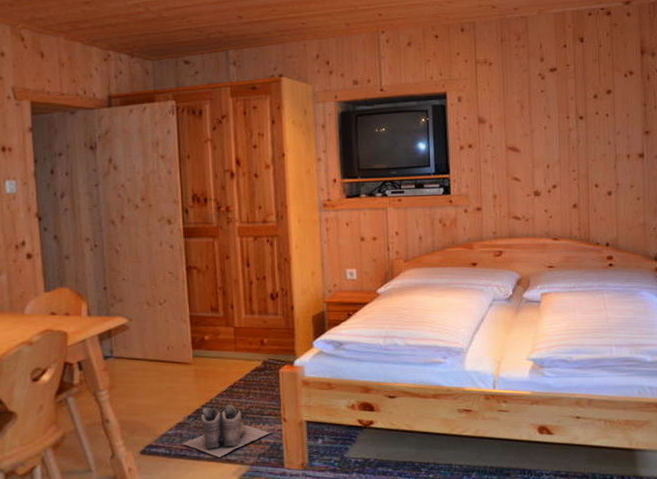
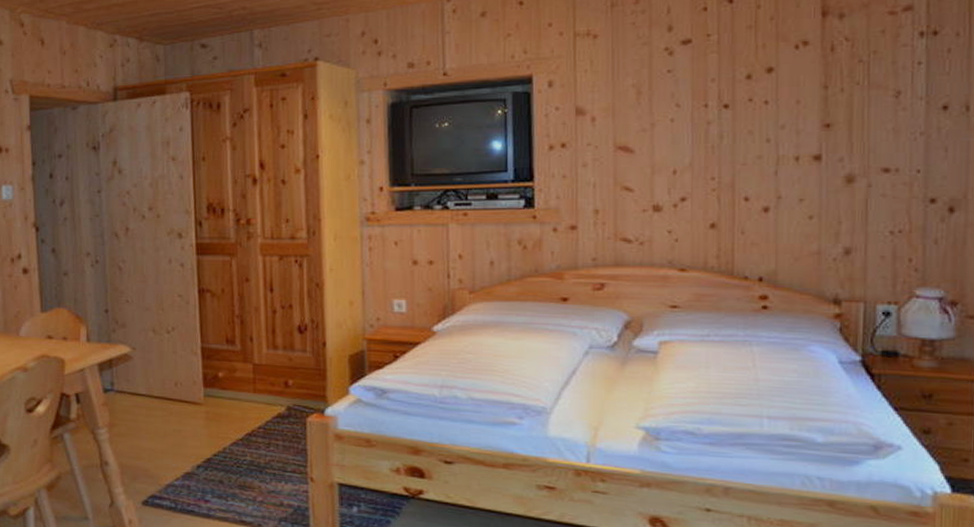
boots: present [182,404,270,457] -> none [190,455,294,517]

